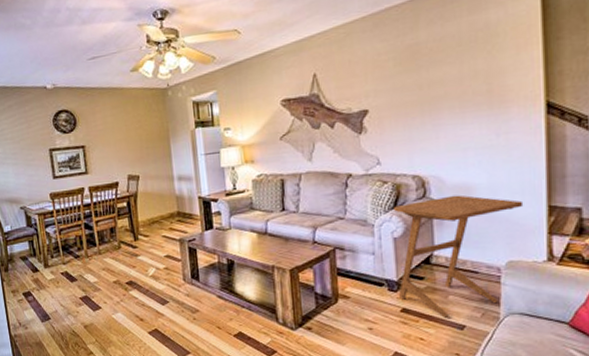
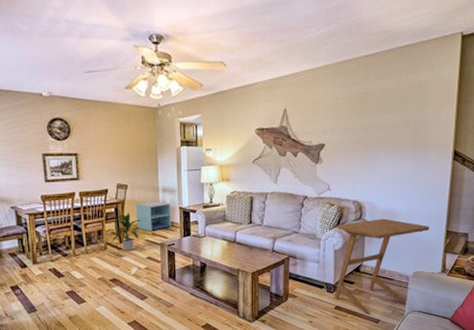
indoor plant: none [125,205,156,251] -> present [111,212,141,252]
nightstand: none [149,191,191,227] -> present [135,201,172,232]

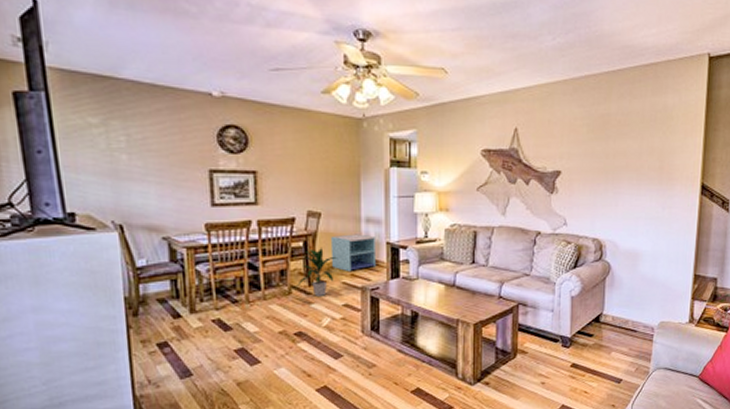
side table: present [335,218,430,314] -> none [571,260,677,372]

